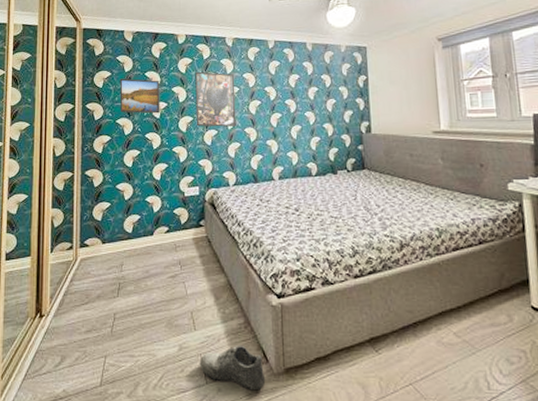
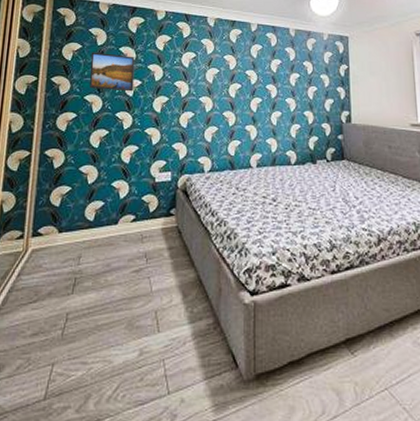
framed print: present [195,71,236,127] -> none [172,50,215,109]
shoe: present [199,344,266,391] -> none [161,348,234,401]

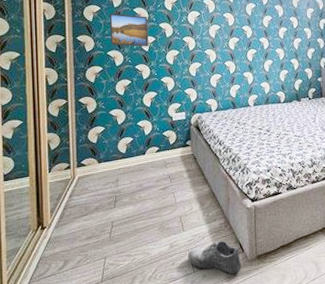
shoe: none [161,348,234,401] -> present [187,240,242,275]

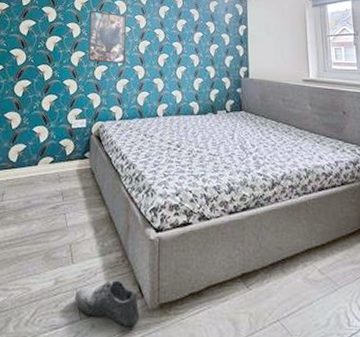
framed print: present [109,13,149,47] -> none [15,11,56,47]
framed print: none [180,10,218,60] -> present [88,10,127,64]

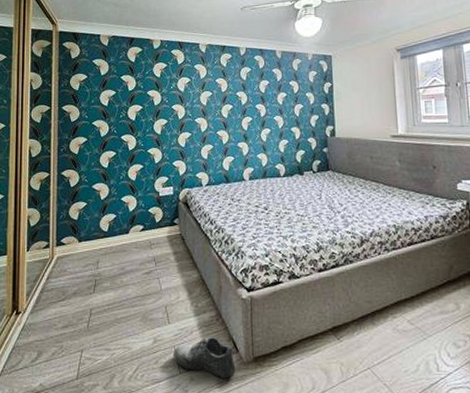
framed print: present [88,10,127,64] -> none [170,76,209,130]

